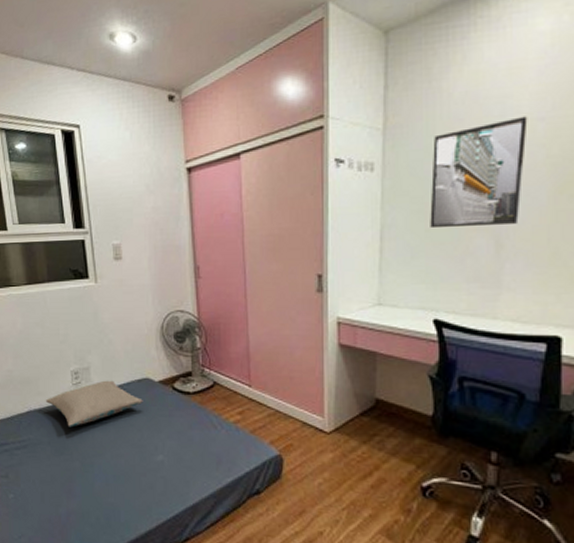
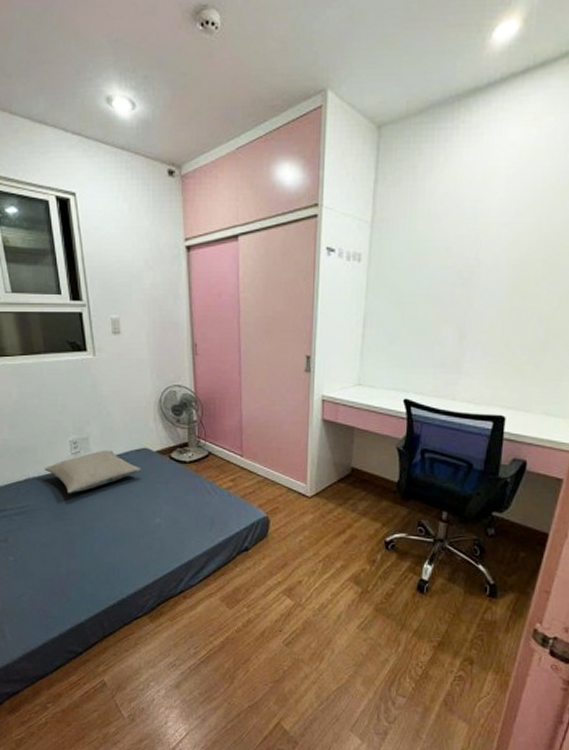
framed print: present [430,116,528,229] -> none [406,220,495,318]

